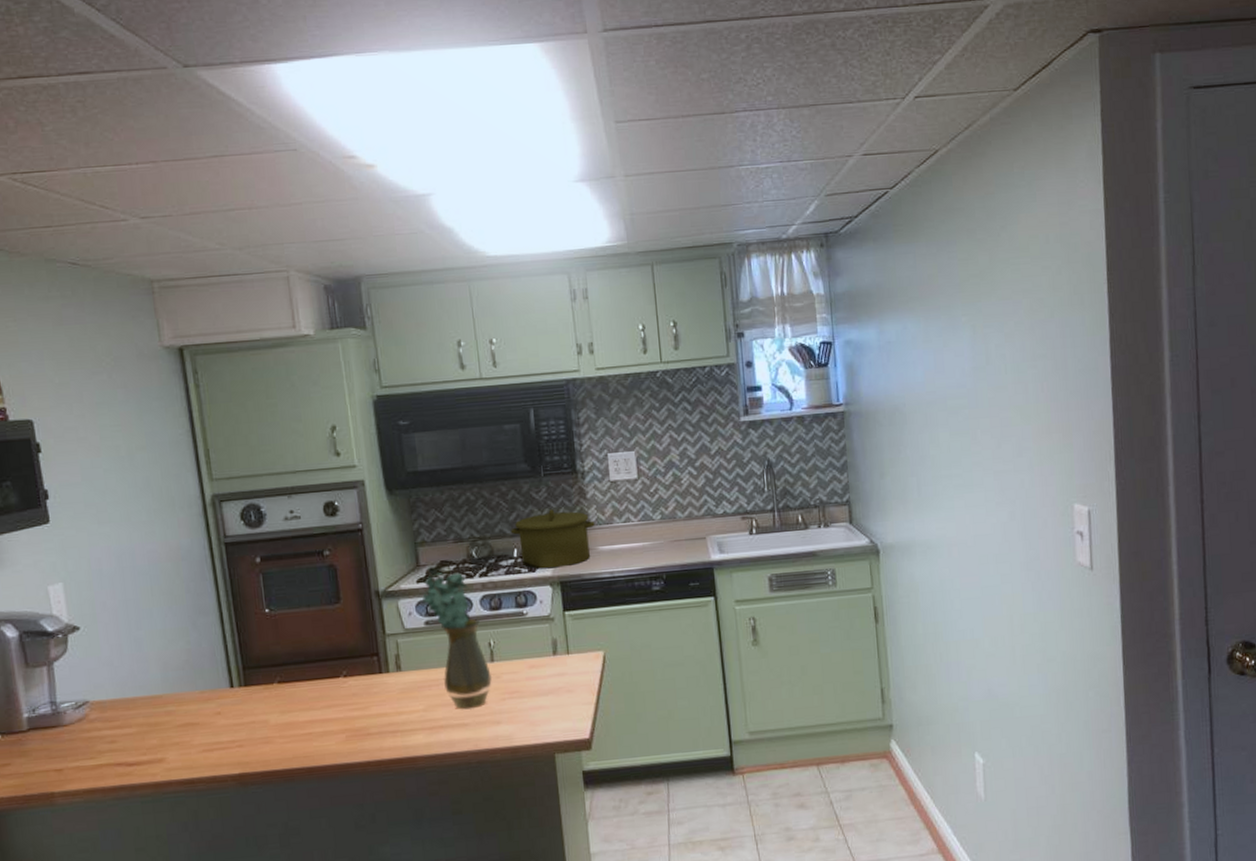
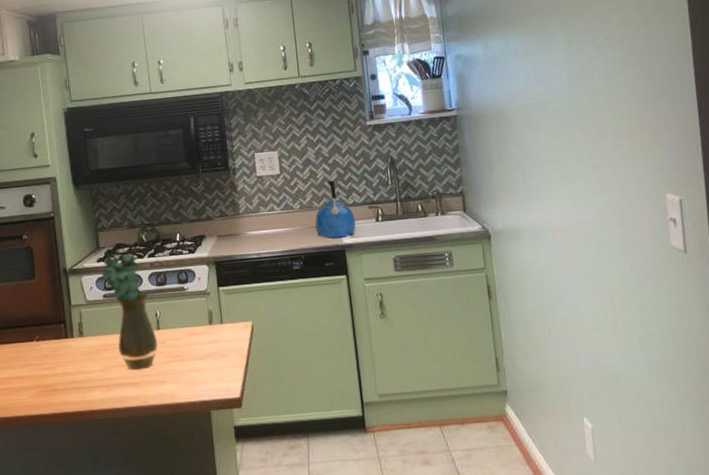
cooking pot: present [510,509,595,569] -> none [174,200,244,251]
kettle: none [678,486,726,554] -> present [314,180,356,239]

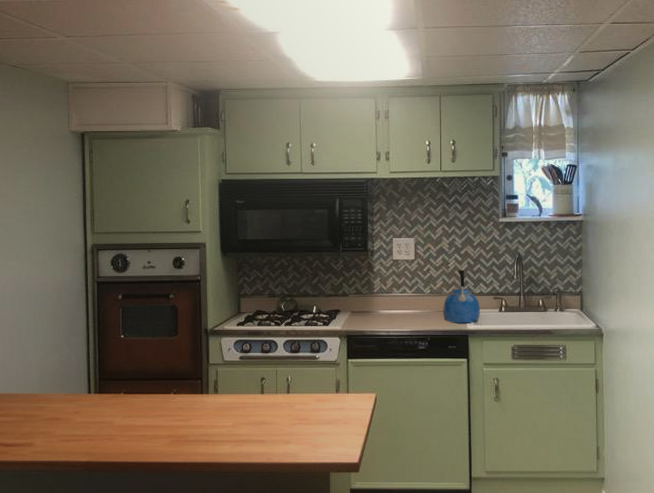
vase: present [101,250,159,371] -> none [240,316,287,430]

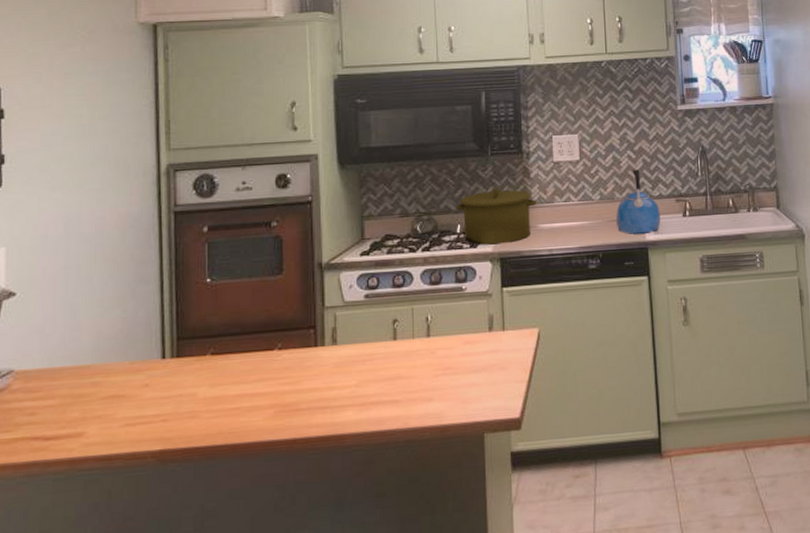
cooking pot: none [312,278,378,324] -> present [455,187,537,245]

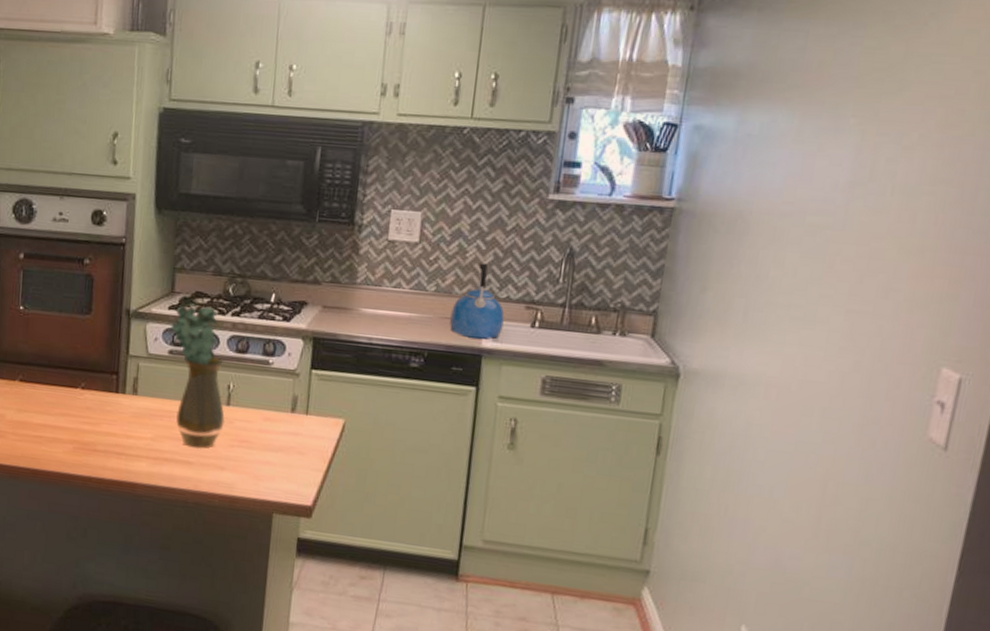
vase: none [364,243,428,387] -> present [170,298,226,450]
cooking pot: present [455,187,537,245] -> none [272,259,363,323]

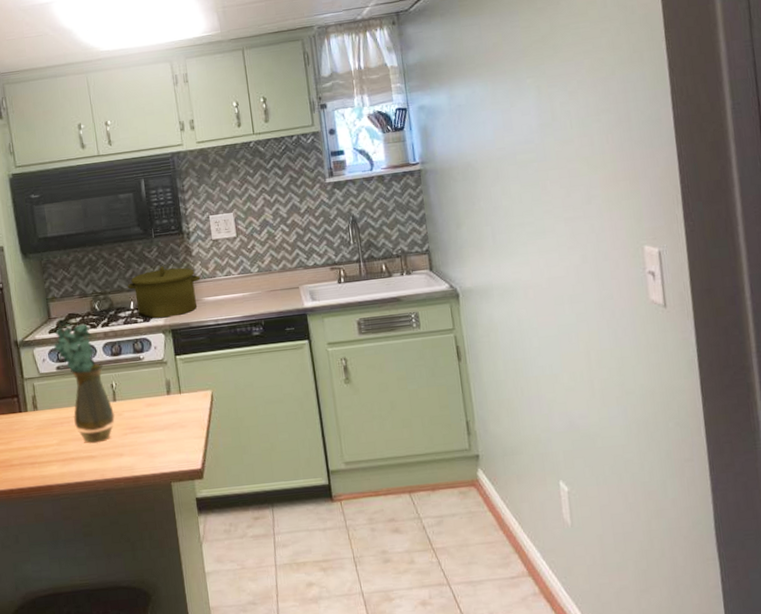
cooking pot: none [272,259,363,323] -> present [127,266,200,319]
kettle: present [449,263,505,339] -> none [274,241,317,303]

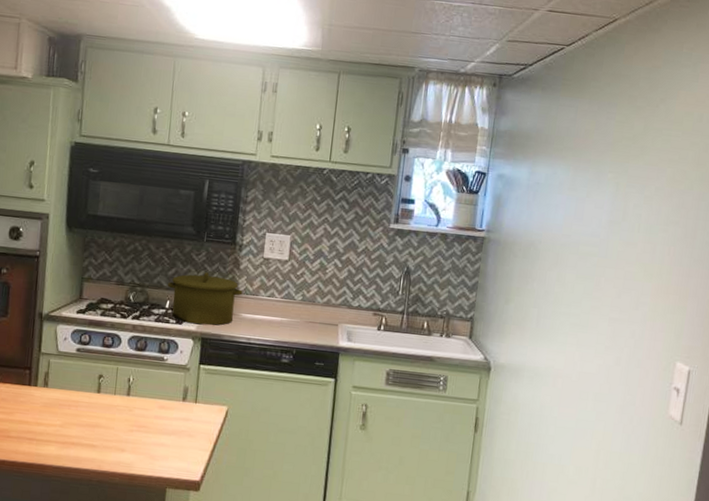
vase: present [54,320,116,444] -> none [78,303,126,435]

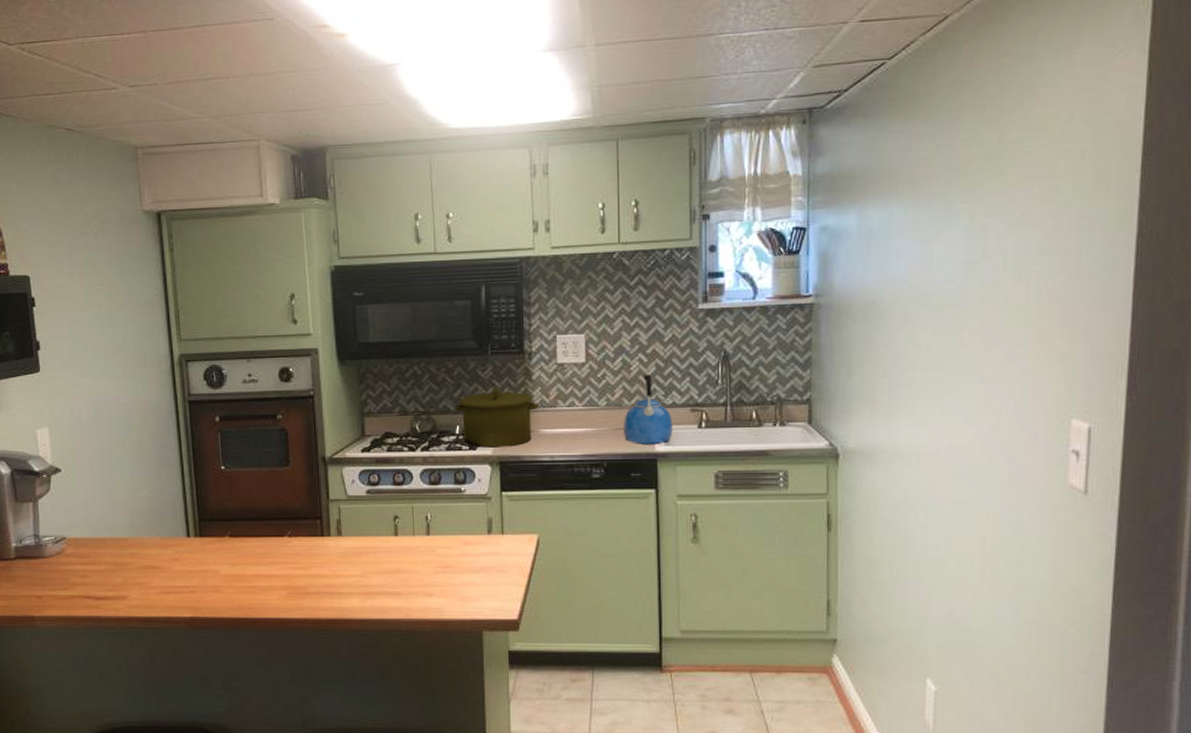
kettle: none [313,277,357,340] -> present [622,374,673,444]

